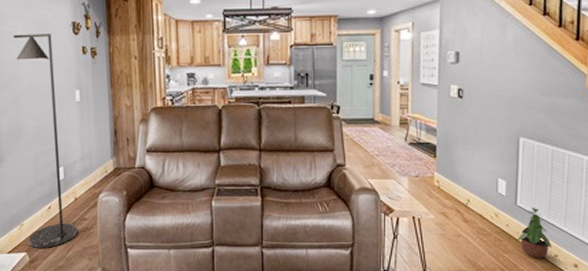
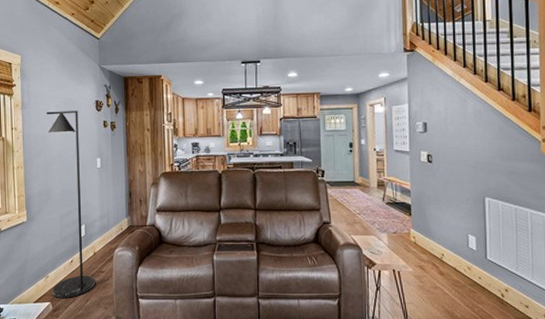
potted plant: present [517,208,553,258] -> none [490,261,523,309]

